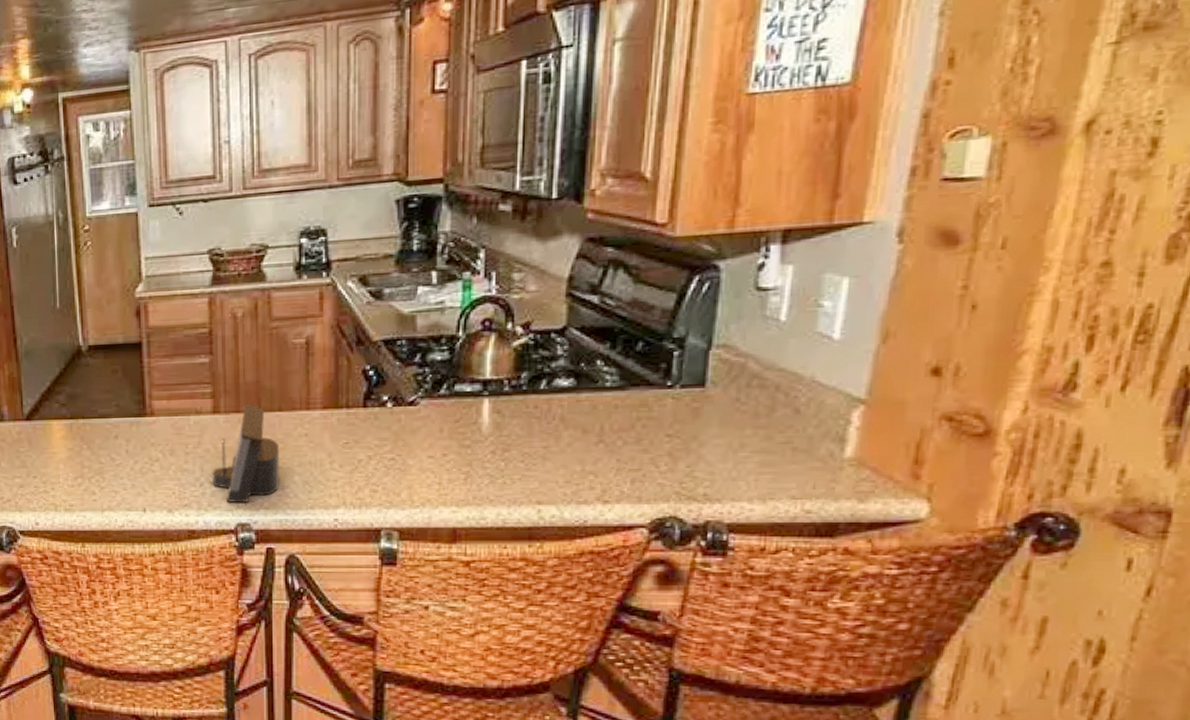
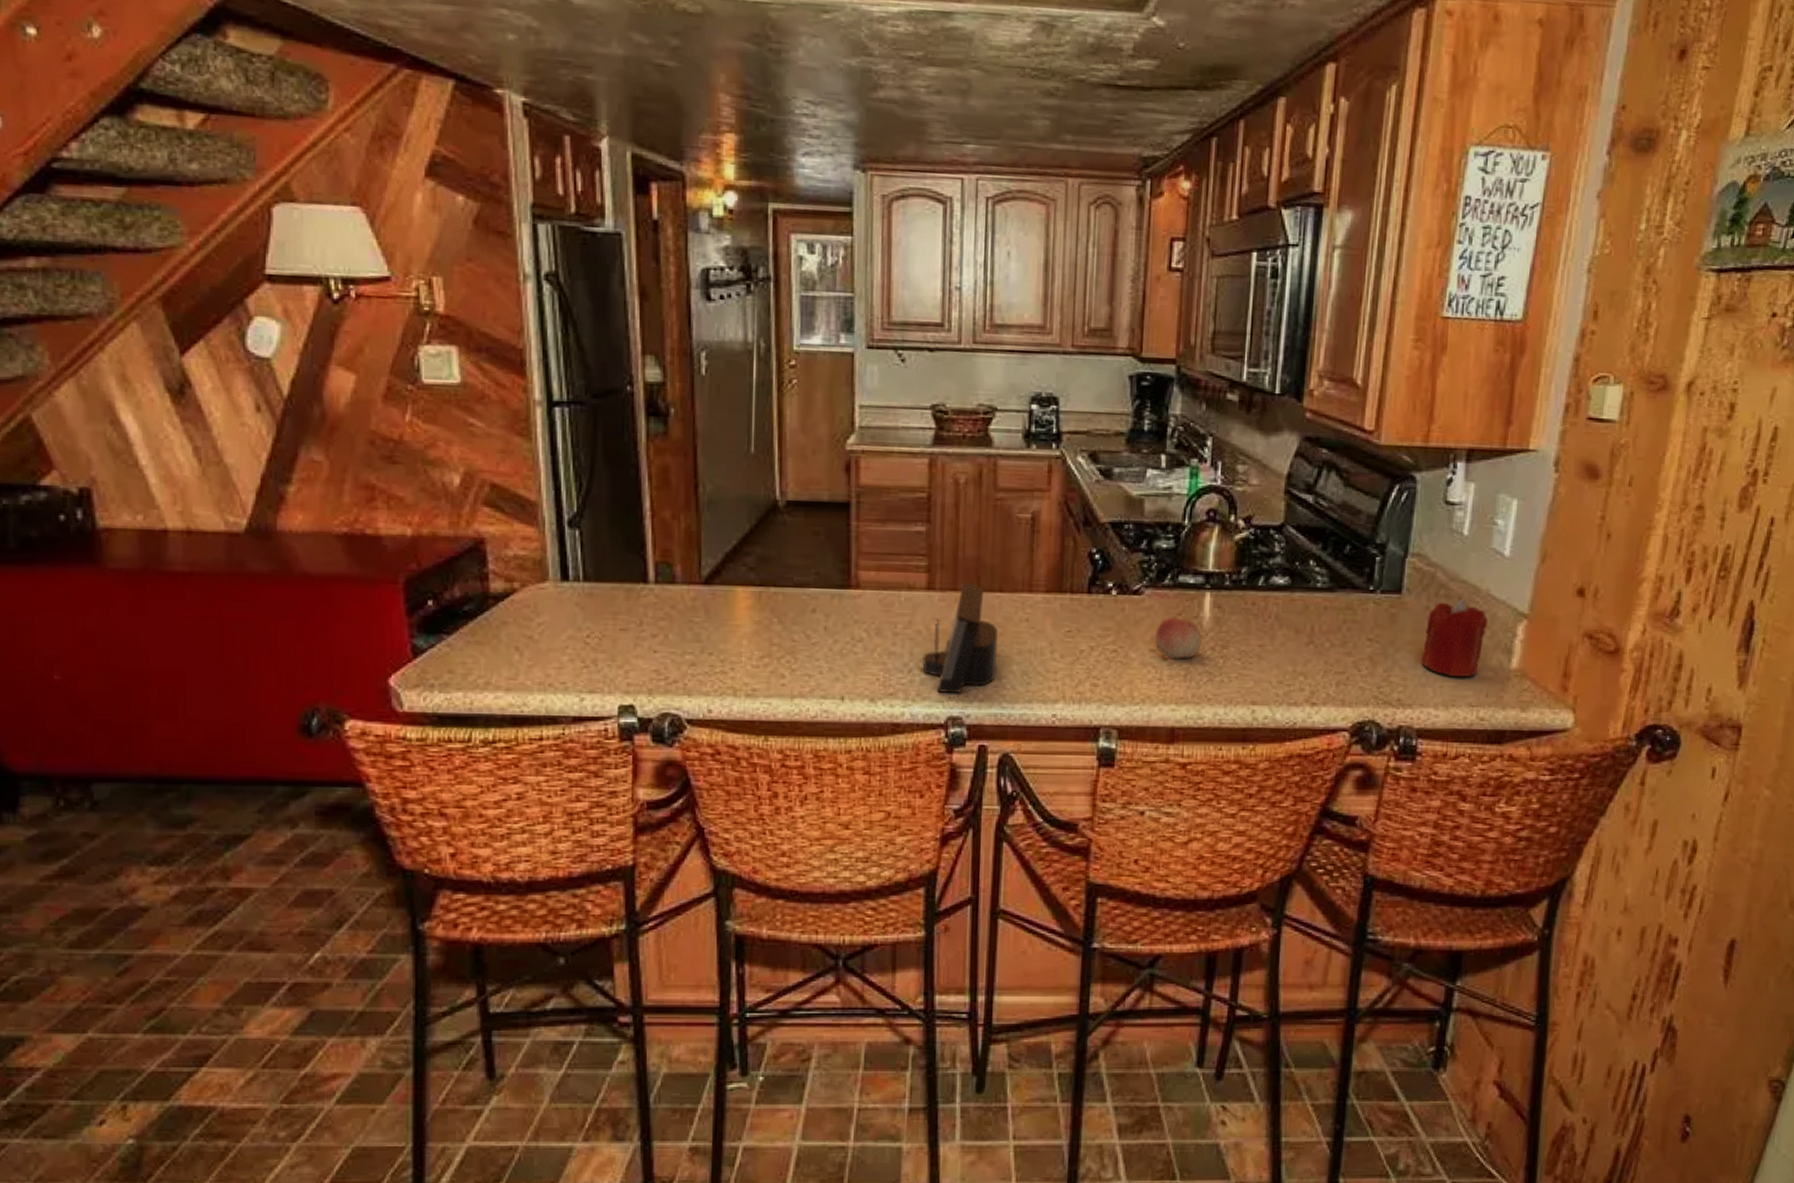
fruit: none [433,424,482,464] -> present [1155,617,1202,659]
candle: none [729,387,815,470] -> present [1420,598,1489,678]

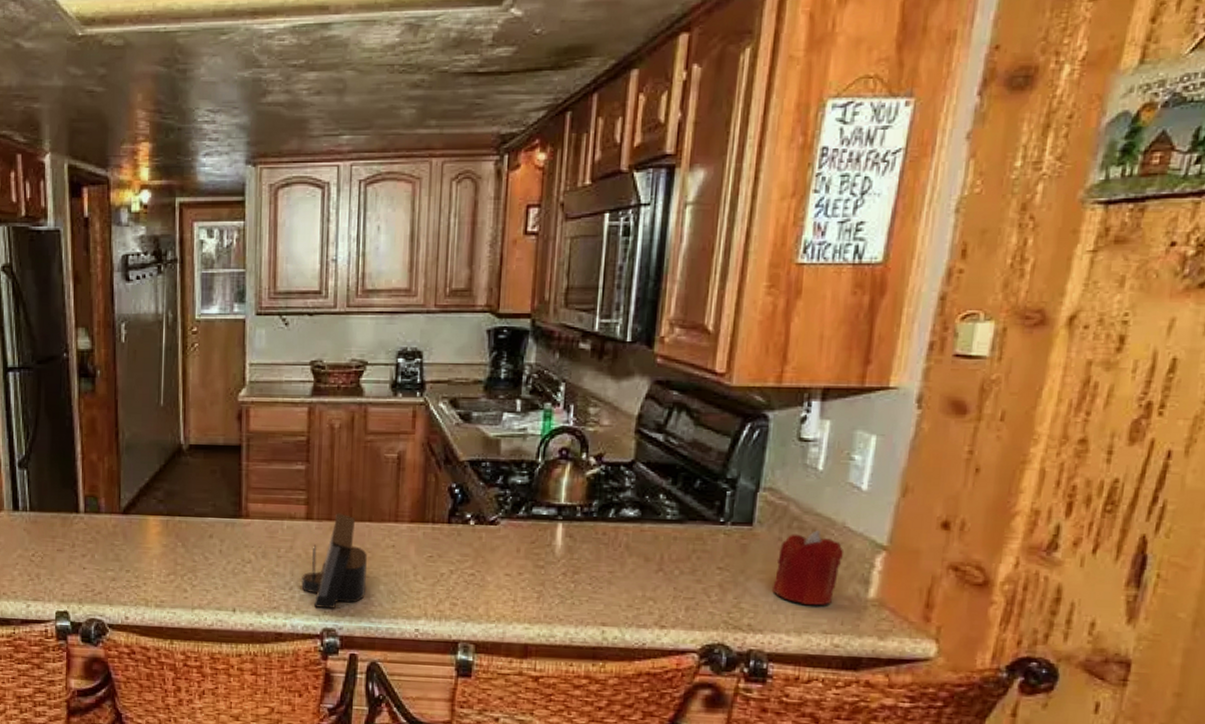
fruit: present [1155,617,1202,659] -> none [510,545,554,583]

